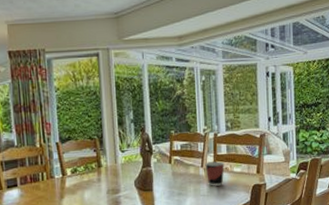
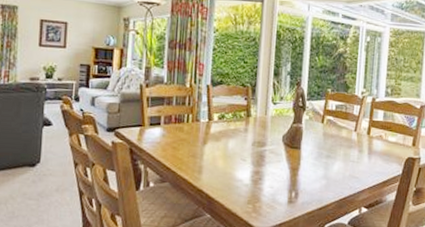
cup: present [205,161,225,186] -> none [358,127,379,154]

